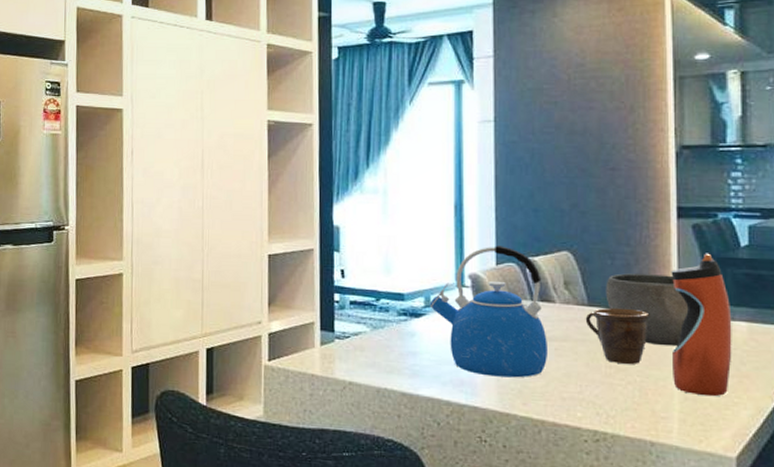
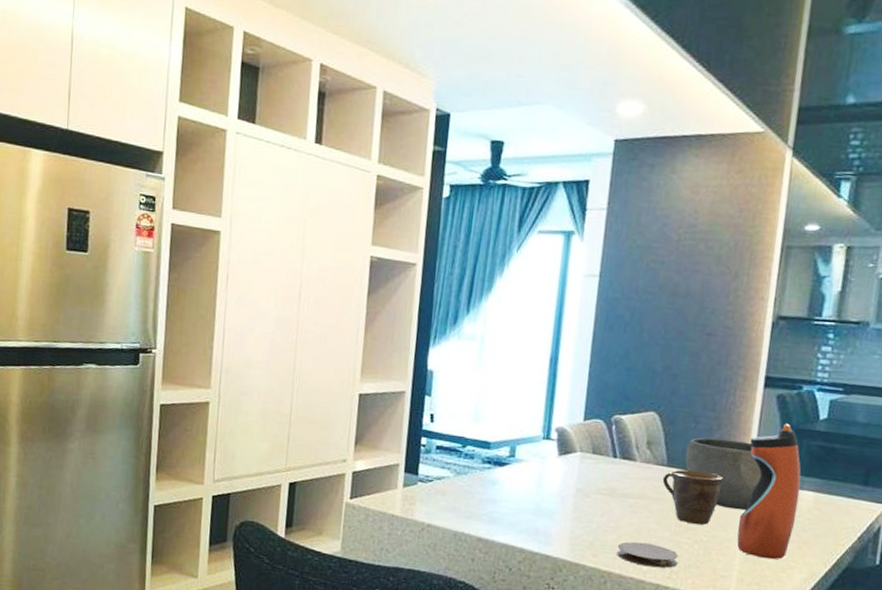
kettle: present [429,246,547,378] -> none [514,401,626,531]
coaster: none [547,386,613,413] -> present [616,541,679,568]

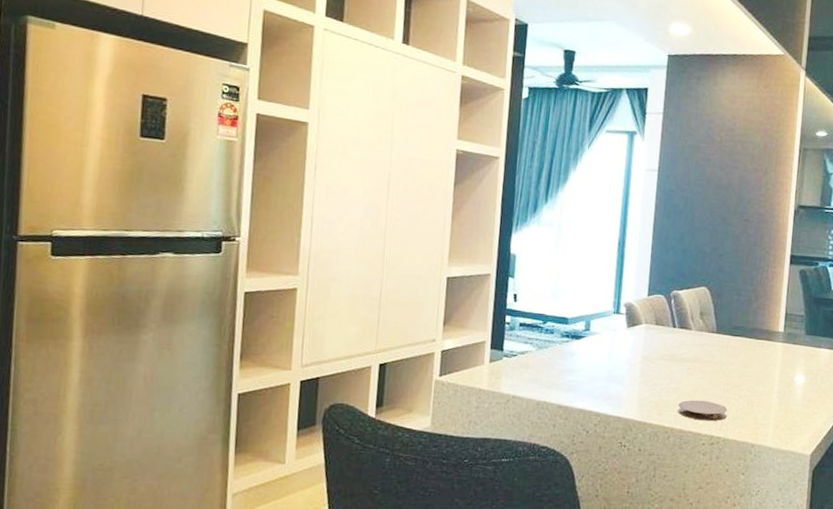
mug: present [662,469,725,525] -> none [713,335,762,382]
bowl: present [685,437,762,511] -> none [730,307,790,368]
water bottle: present [737,423,801,560] -> none [772,293,820,408]

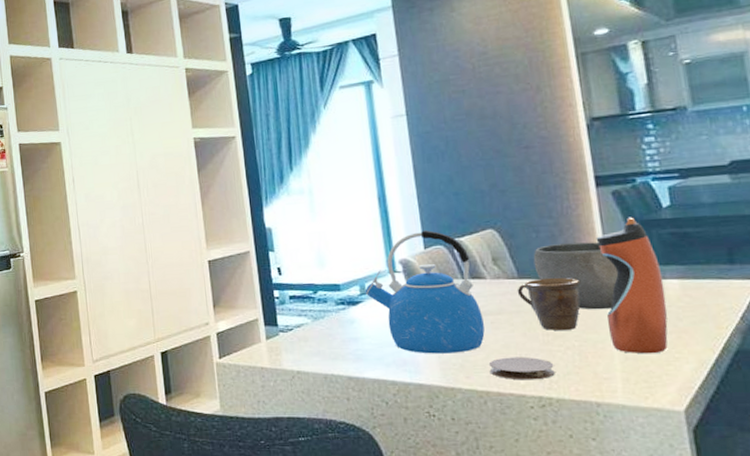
kettle: none [589,279,683,393] -> present [364,230,485,354]
mug: none [713,335,762,382] -> present [517,277,581,331]
bowl: none [730,307,790,368] -> present [533,242,619,310]
water bottle: none [772,293,820,408] -> present [596,217,668,354]

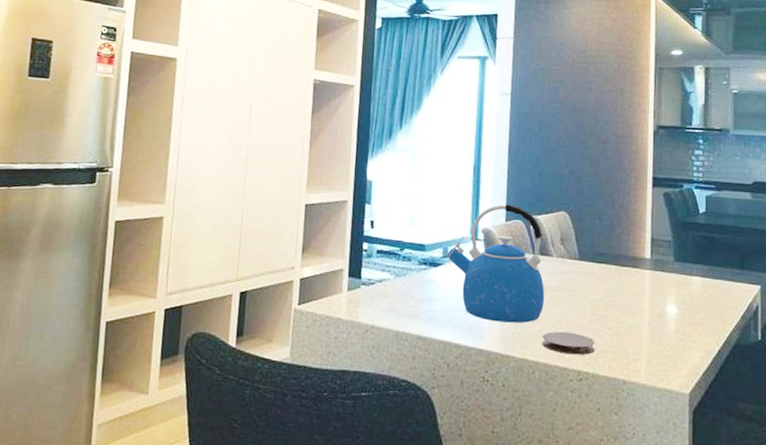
mug: present [517,277,581,331] -> none [576,262,628,313]
bowl: present [533,242,619,310] -> none [593,233,658,297]
water bottle: present [596,217,668,354] -> none [643,217,691,341]

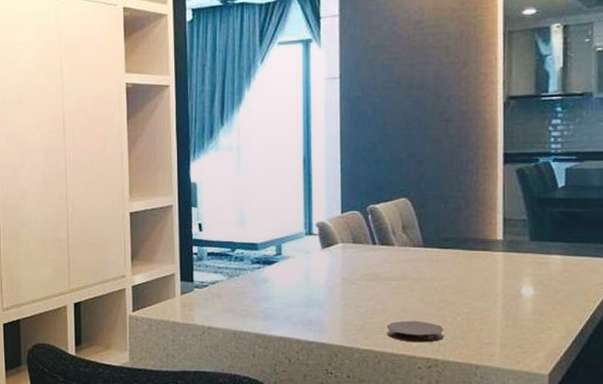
kettle: present [447,204,544,323] -> none [281,195,387,315]

